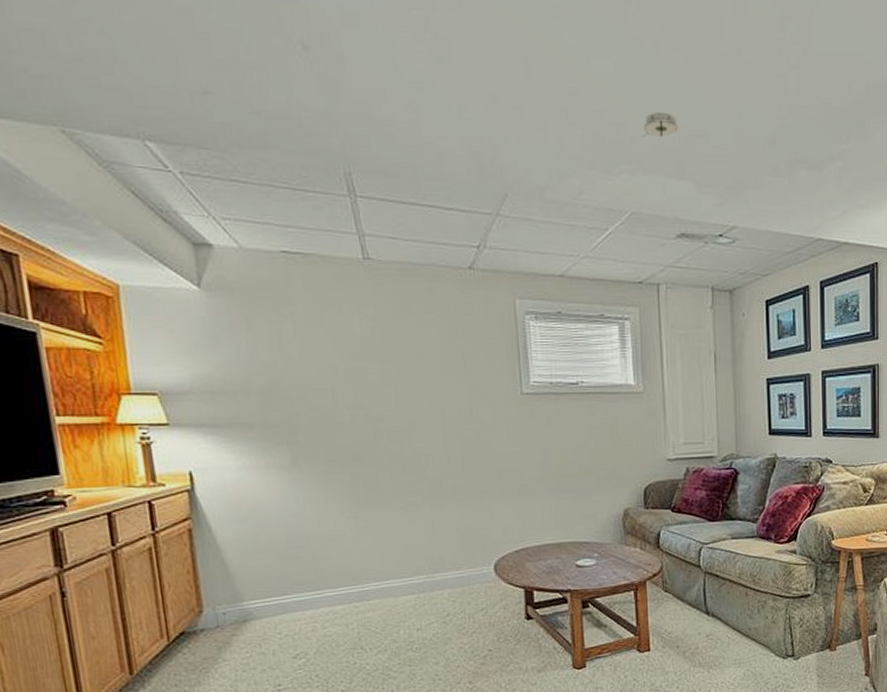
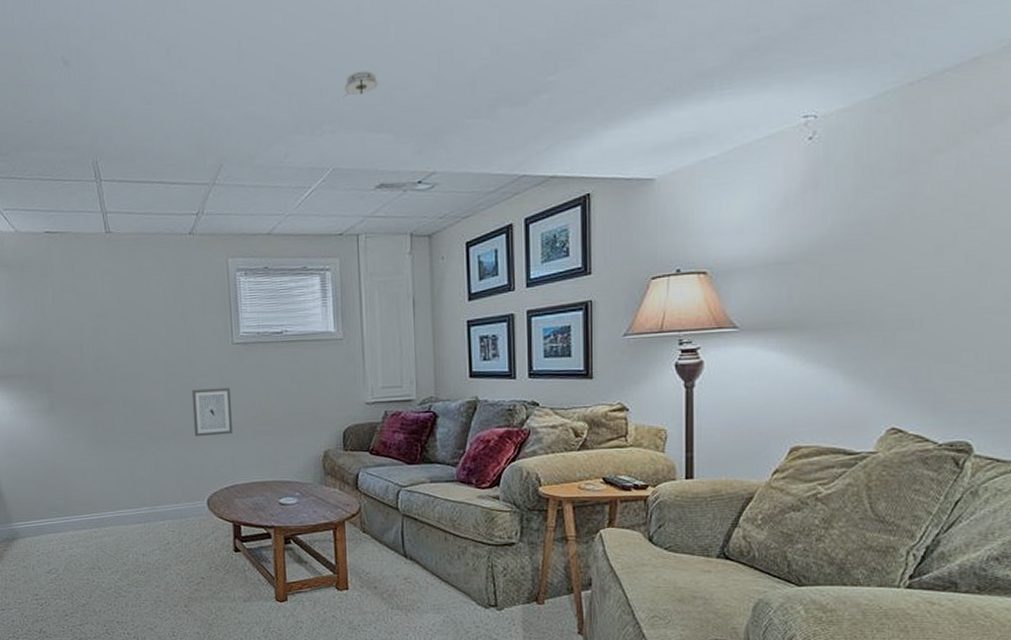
wall art: none [474,442,523,496] -> present [191,387,233,437]

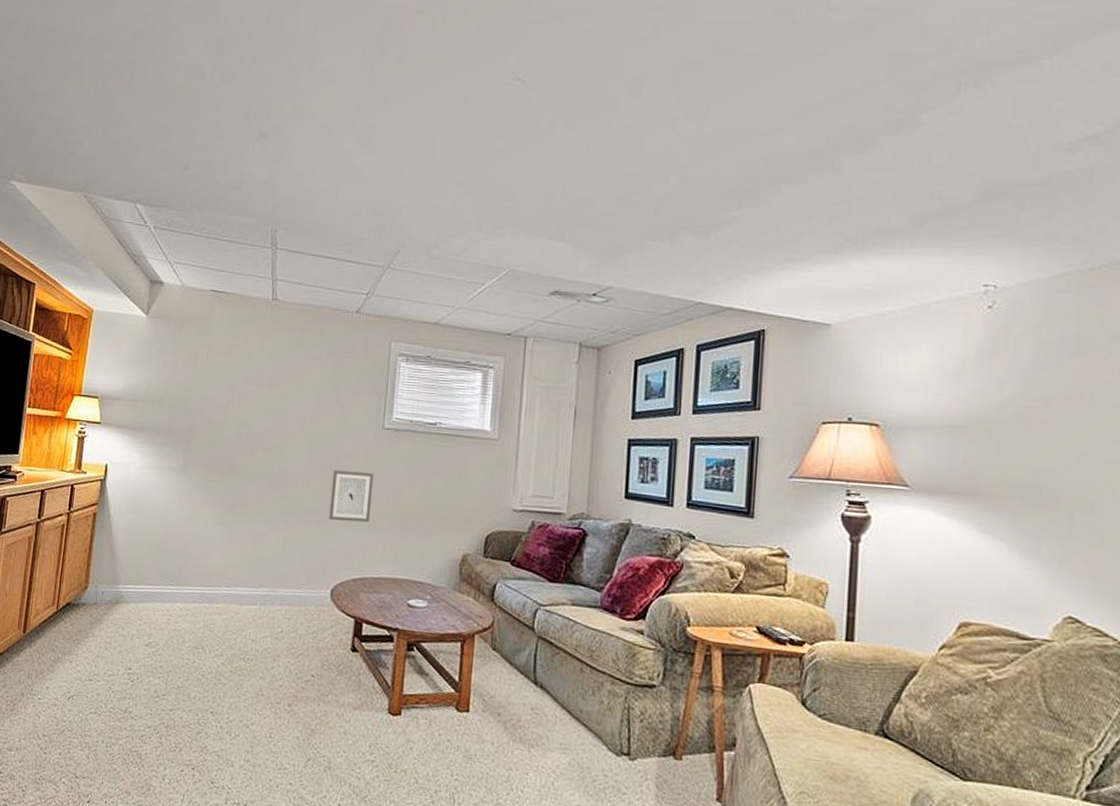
smoke detector: present [343,70,379,97] -> none [528,182,565,204]

